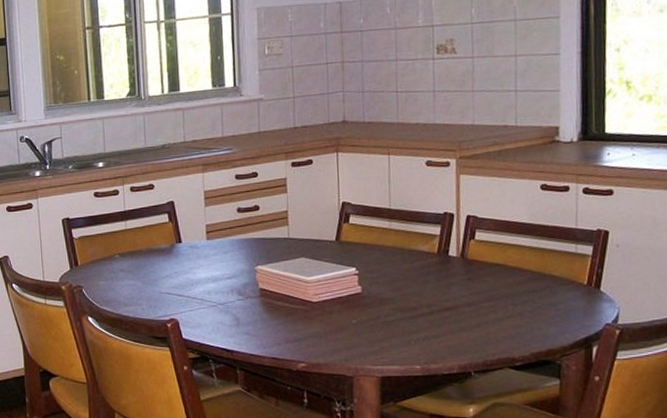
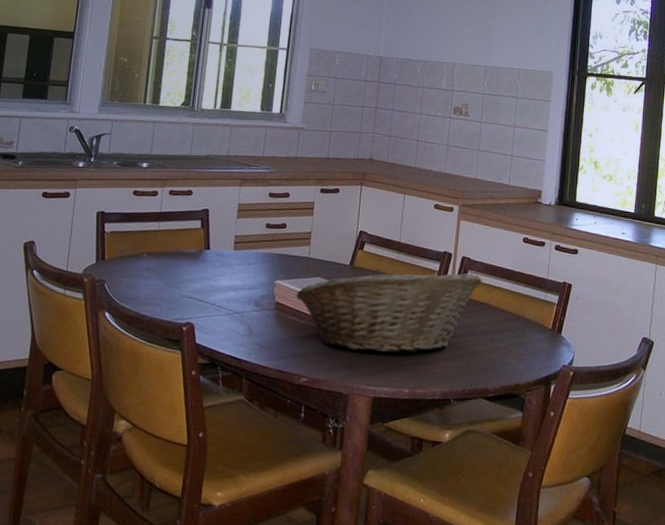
fruit basket: none [280,232,495,330] -> present [296,269,482,353]

